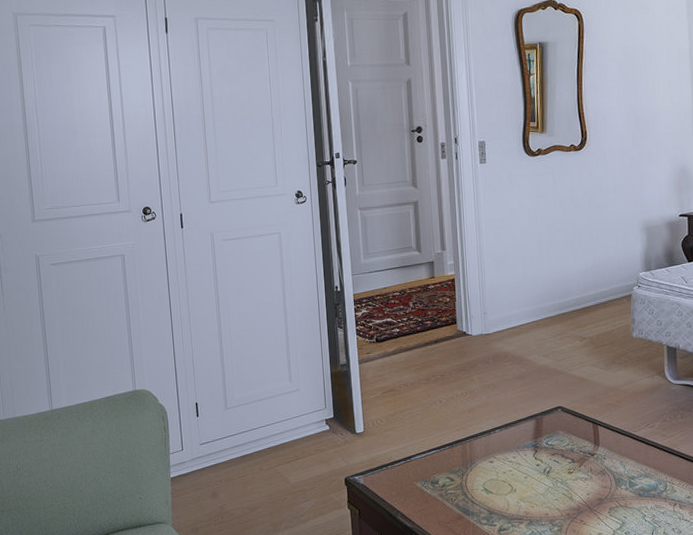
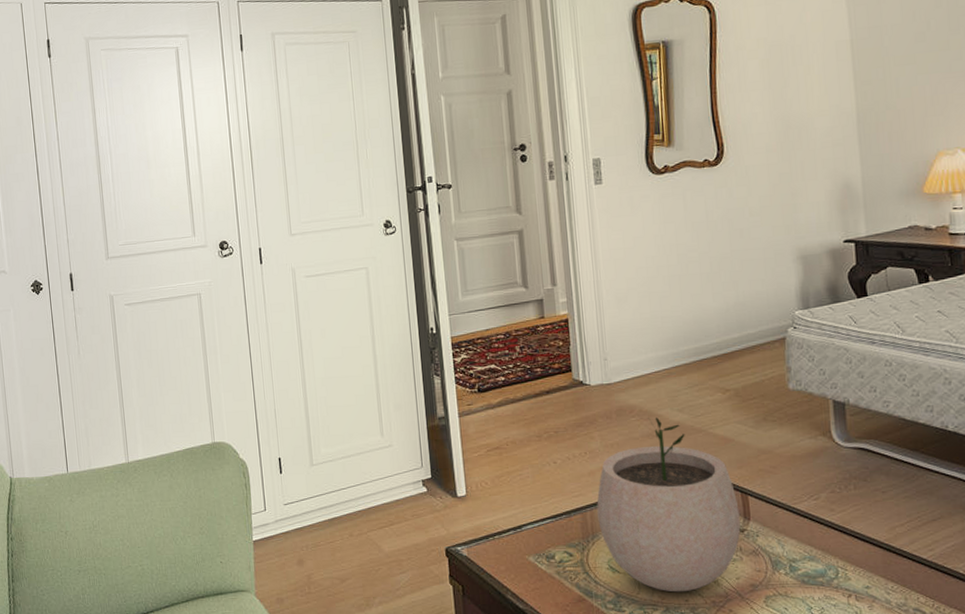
plant pot: none [475,362,592,508] -> present [597,417,741,592]

